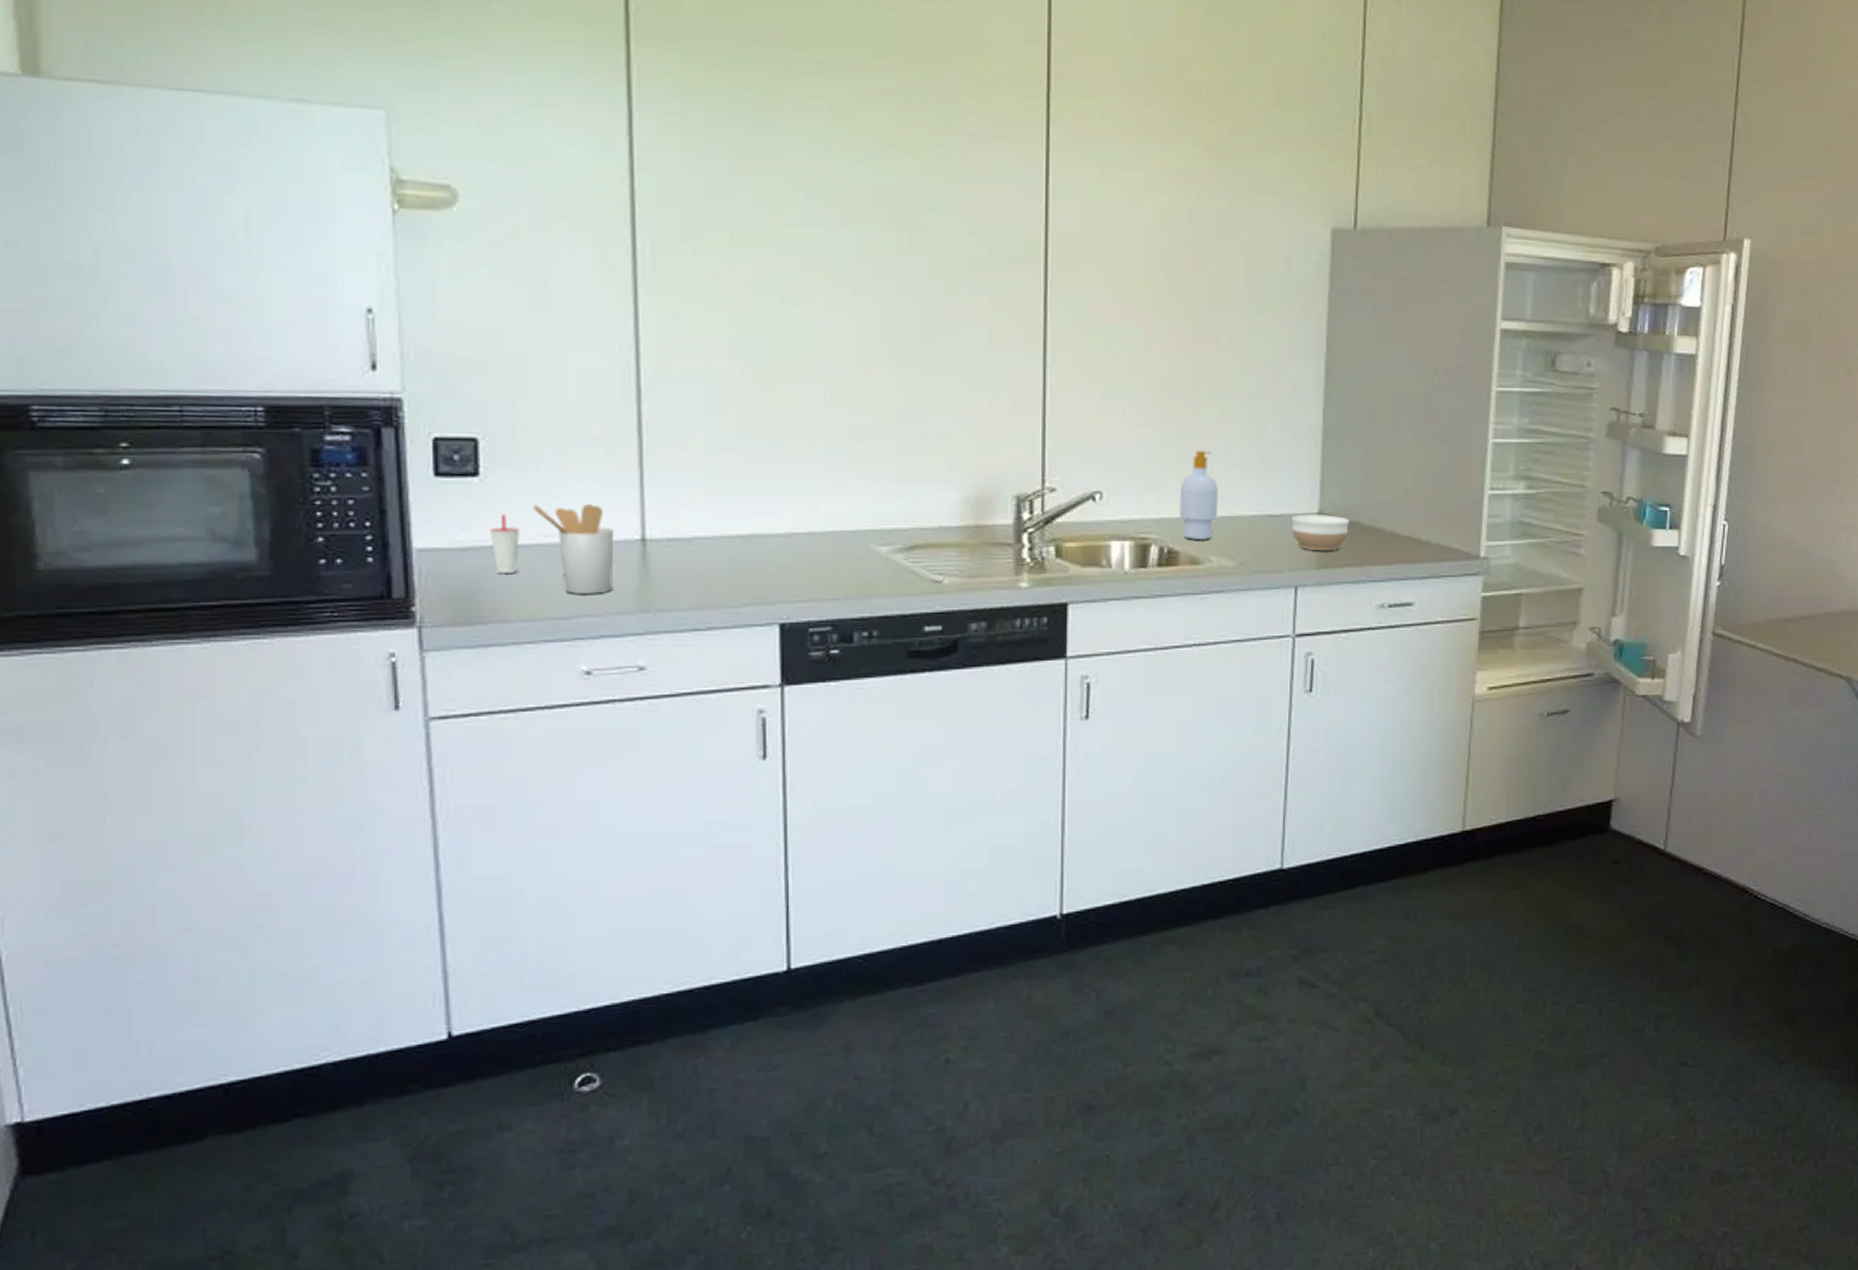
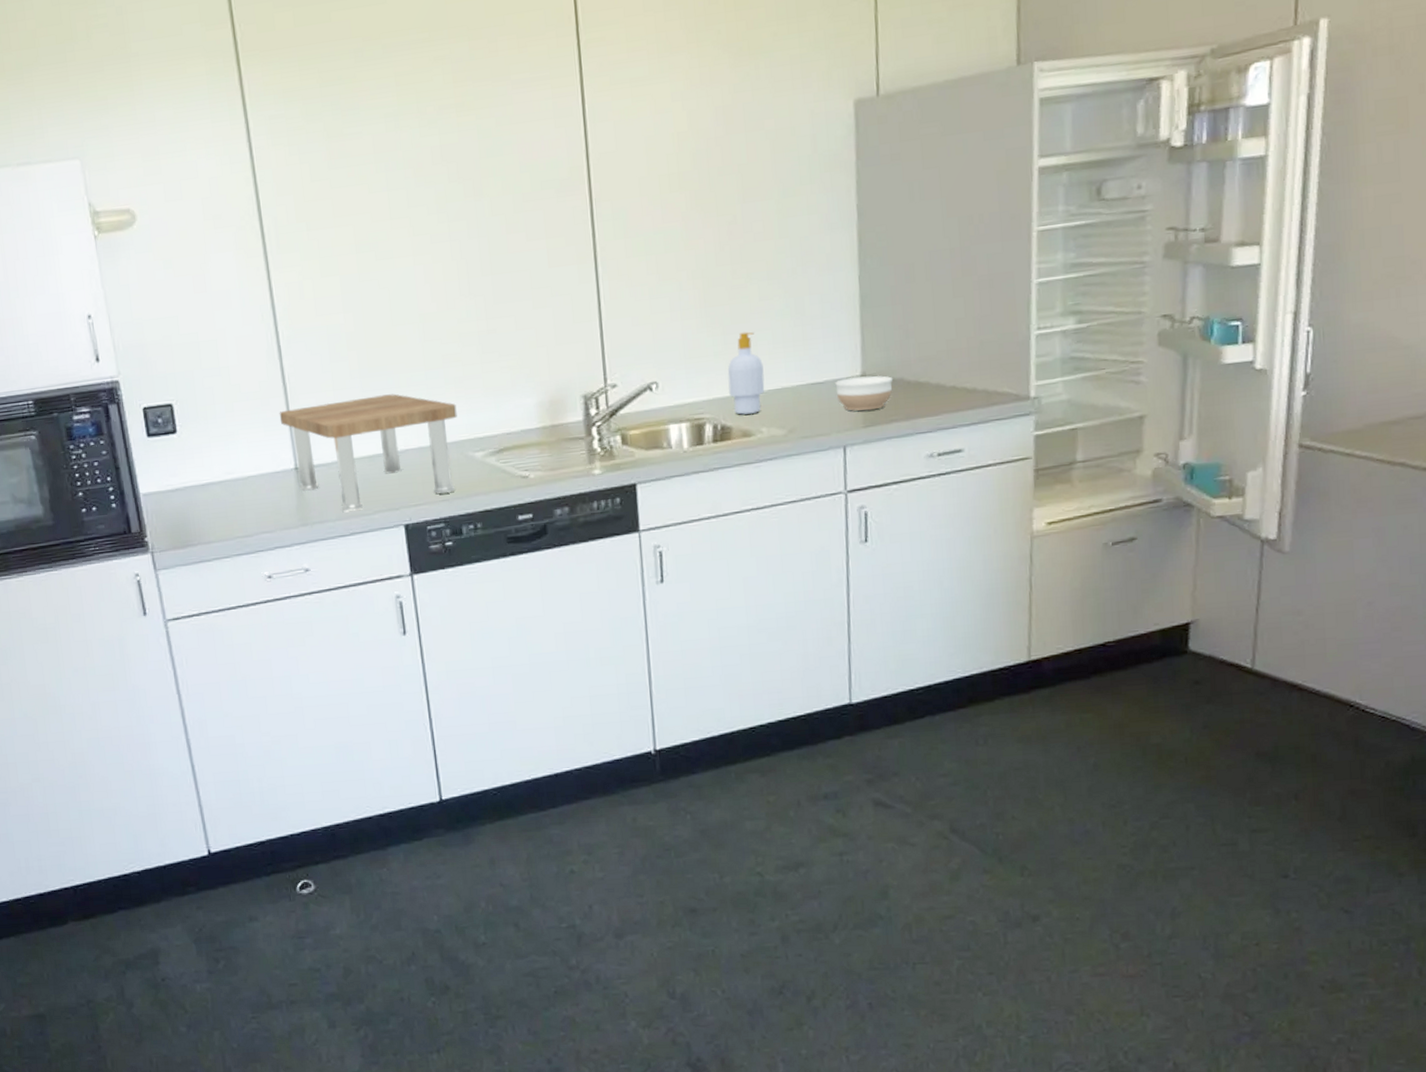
cup: present [490,513,520,575] -> none [189,460,212,507]
utensil holder: present [533,504,615,595] -> none [216,445,279,517]
cutting board: none [628,464,862,600] -> present [279,393,457,511]

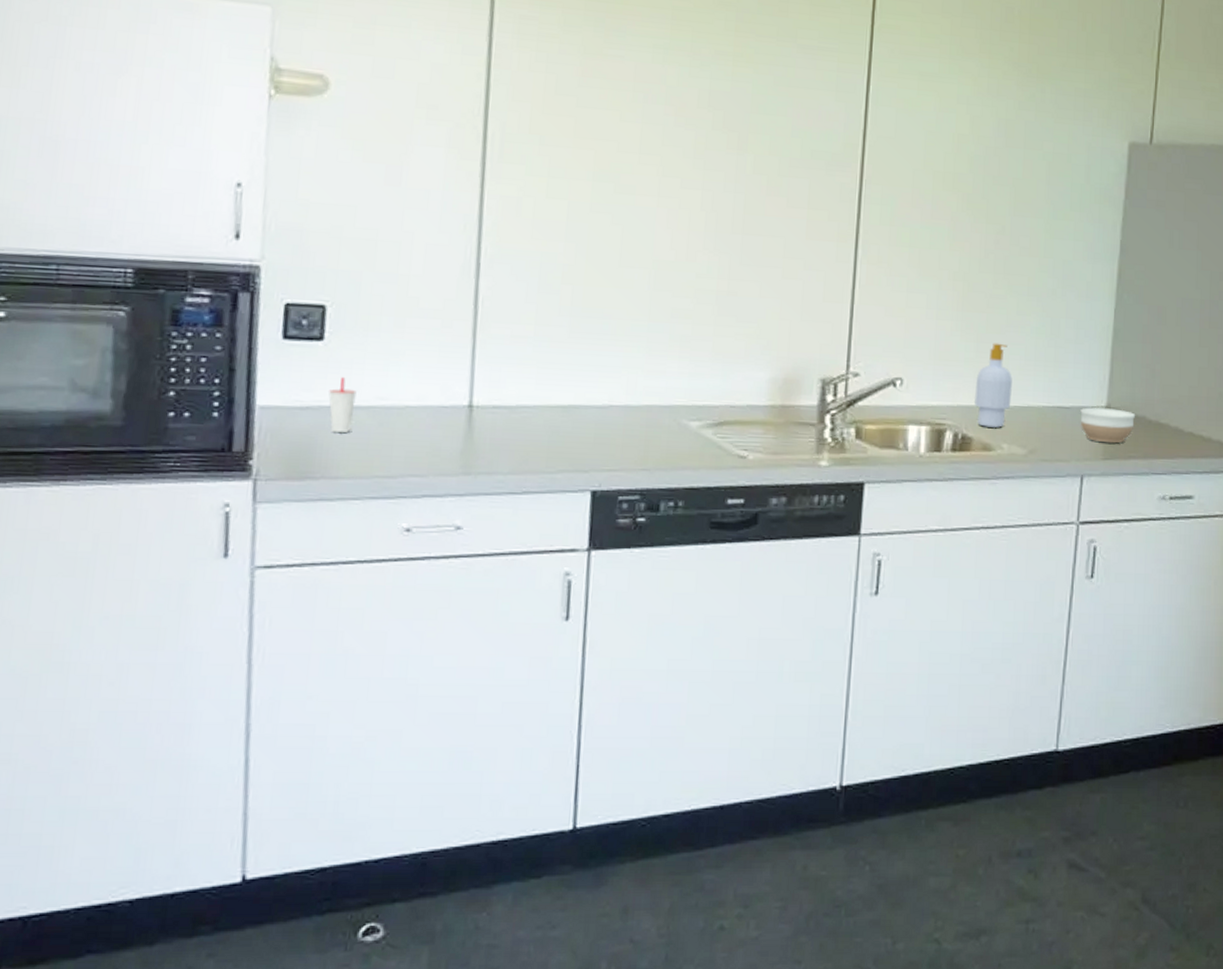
cup: none [189,460,212,507] -> present [328,376,357,433]
cutting board: present [279,393,457,511] -> none [461,337,678,466]

